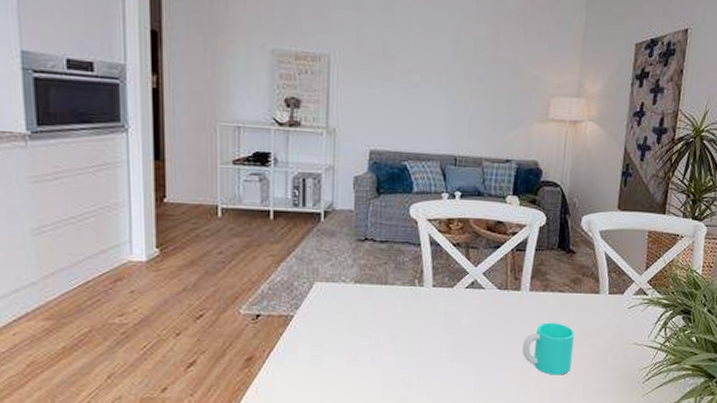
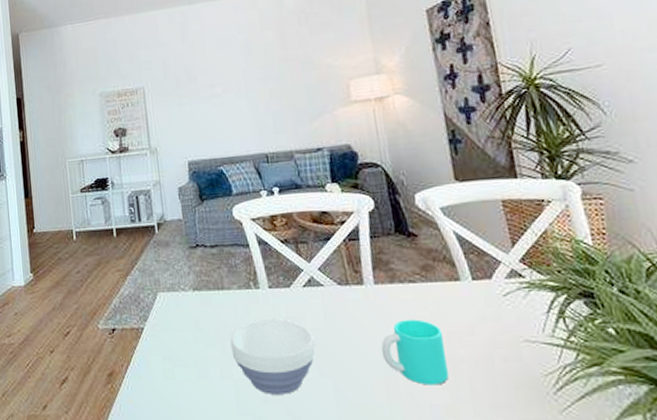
bowl: none [385,315,466,381] -> present [230,319,316,394]

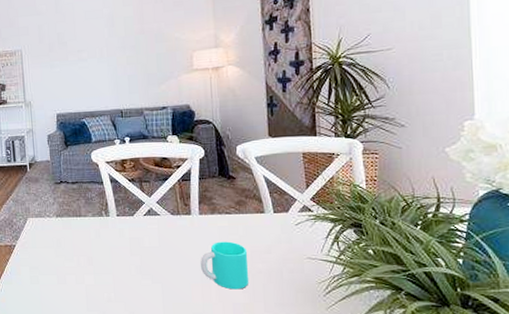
bowl: present [230,319,316,394] -> none [84,240,150,296]

